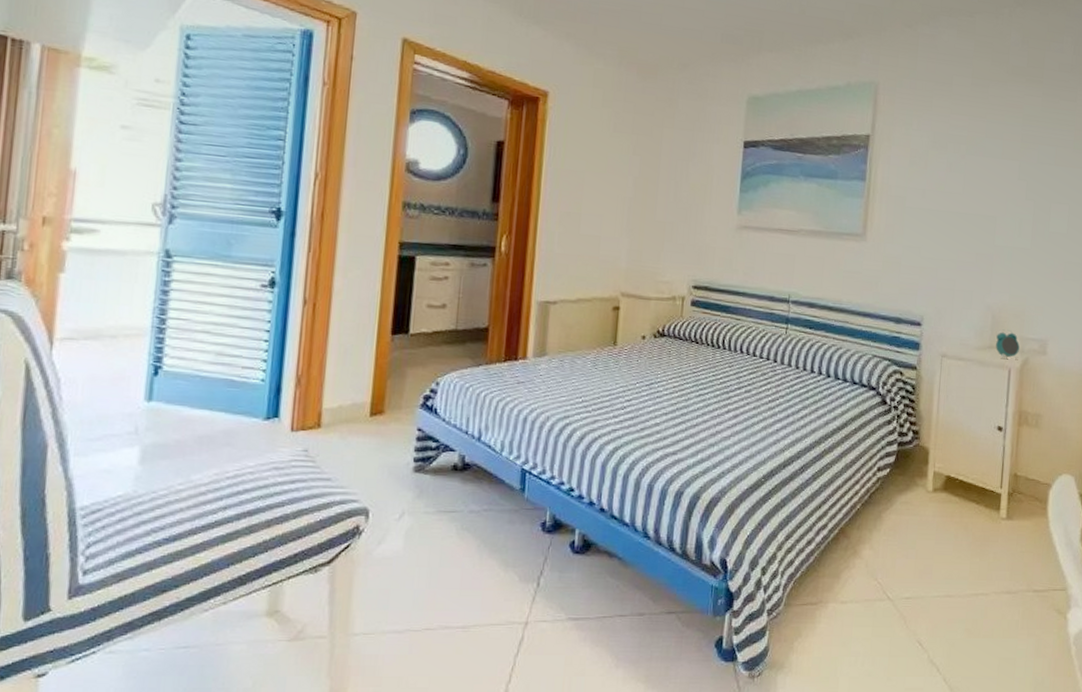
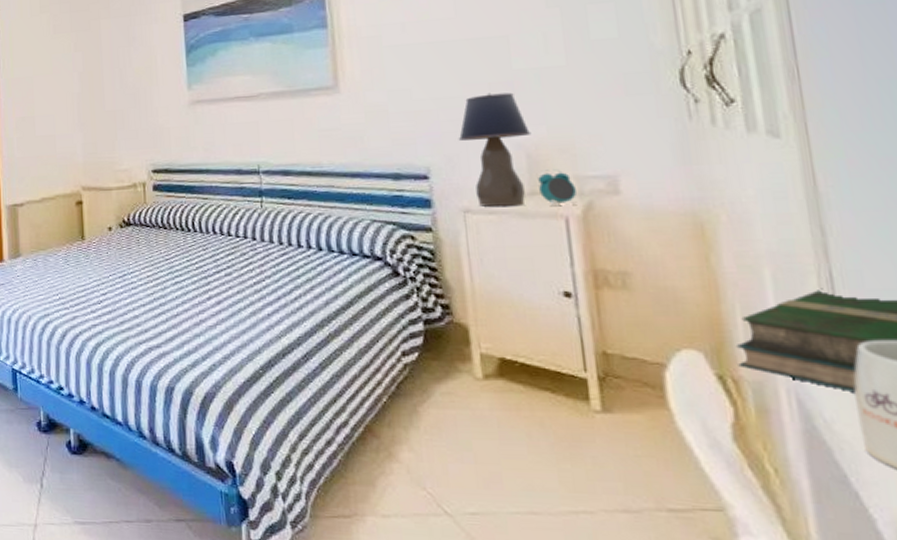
table lamp: none [947,261,998,356] -> present [458,92,532,207]

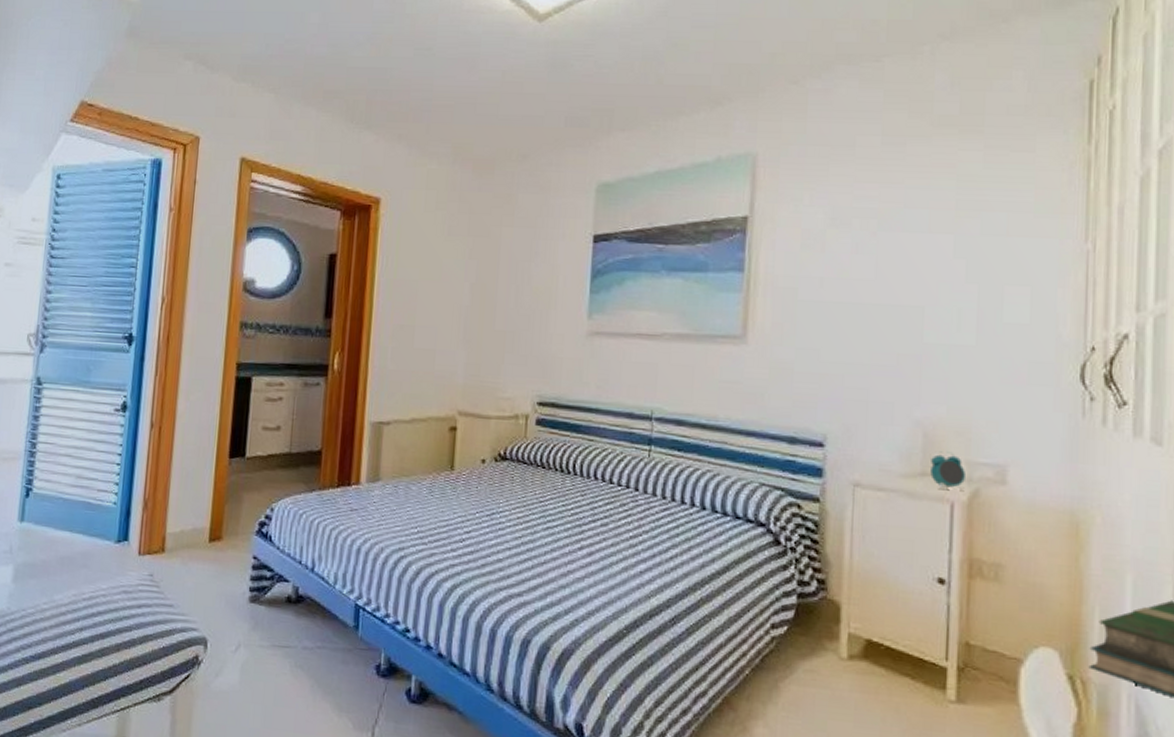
table lamp: present [458,92,532,207] -> none [859,364,932,485]

